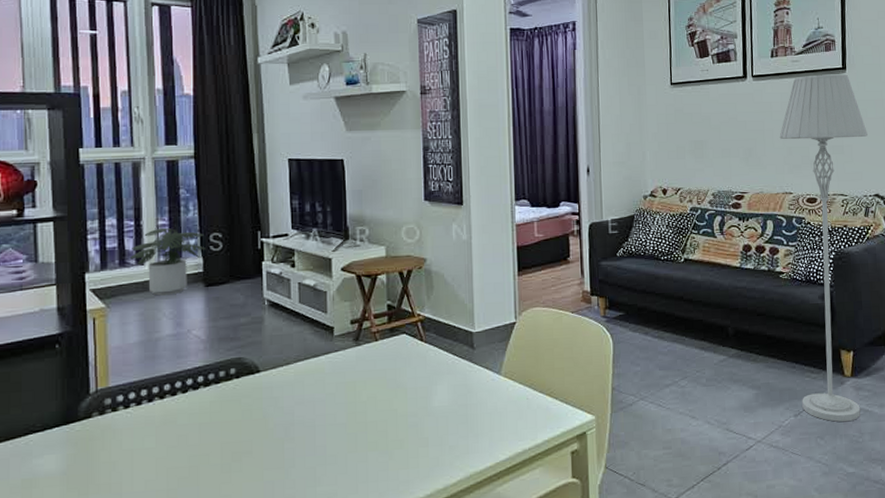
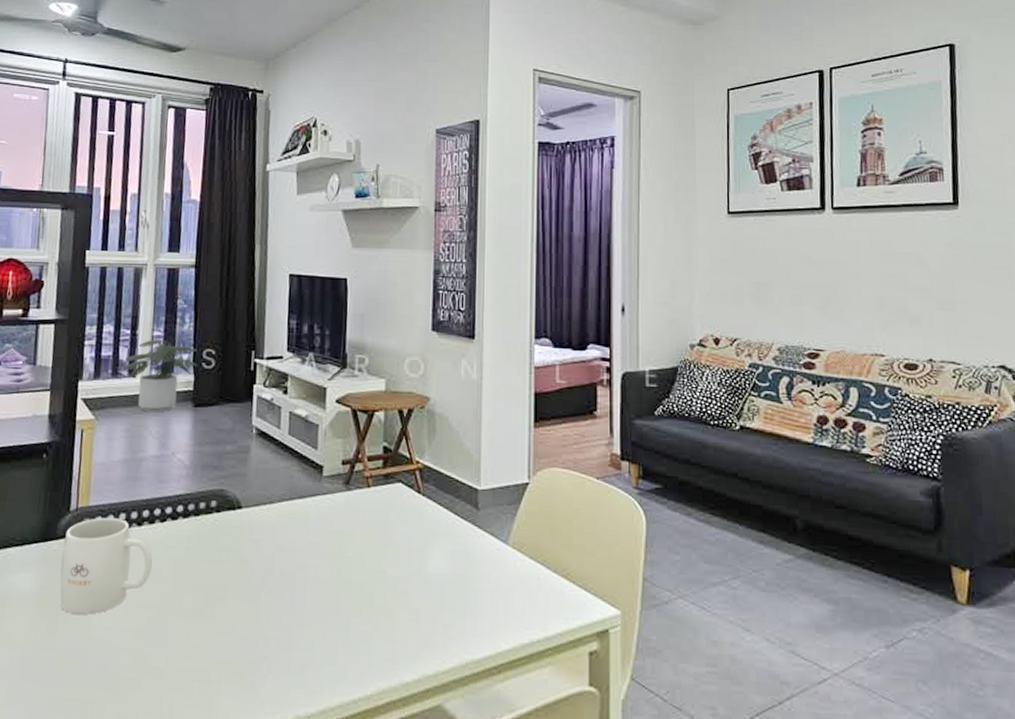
mug: none [86,394,179,486] -> present [60,517,153,615]
floor lamp: present [779,74,868,422] -> none [867,210,989,666]

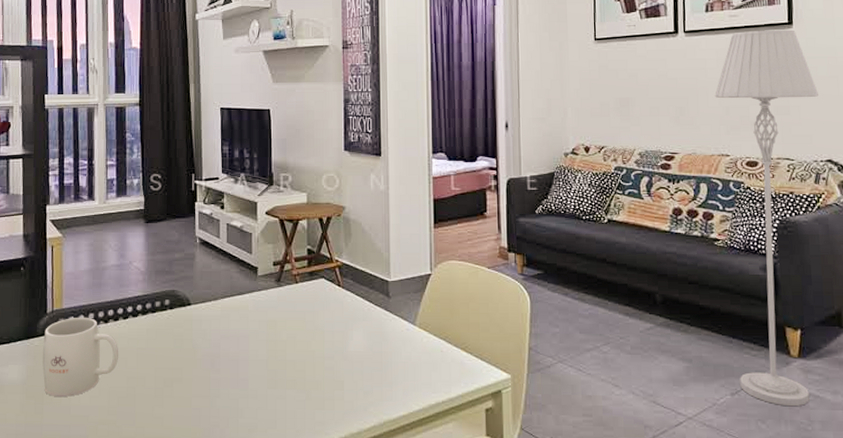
potted plant: present [122,339,198,413] -> none [82,167,147,229]
floor lamp: none [867,210,989,666] -> present [715,29,818,407]

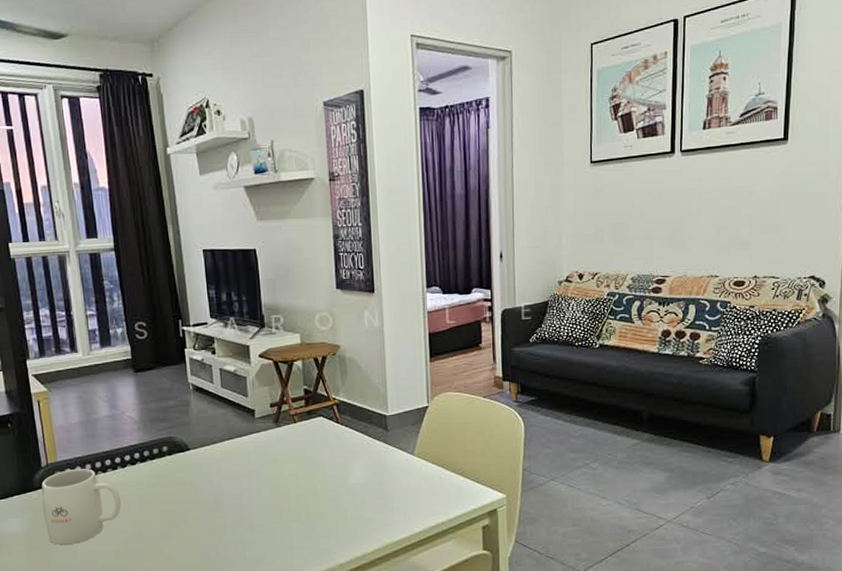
floor lamp: present [715,29,818,407] -> none [707,145,807,505]

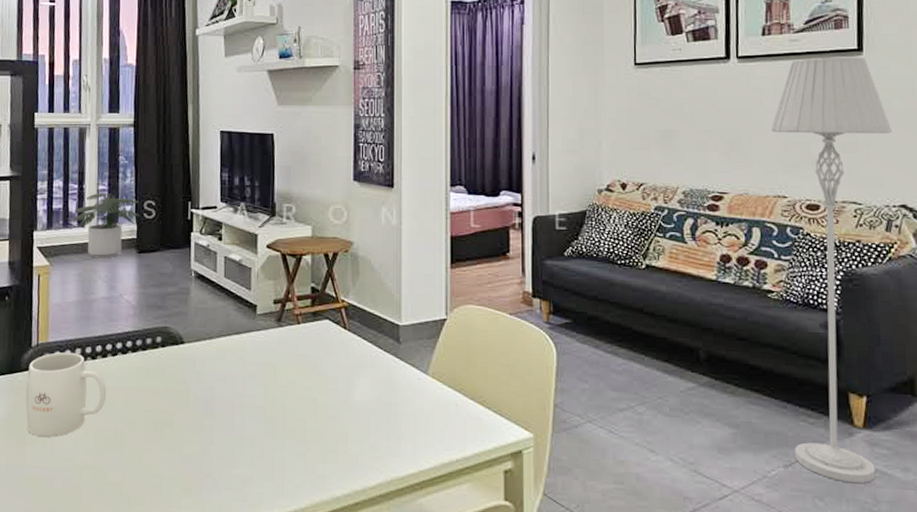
potted plant: none [64,317,132,381] -> present [72,192,140,259]
floor lamp: none [707,145,807,505] -> present [771,57,892,484]

